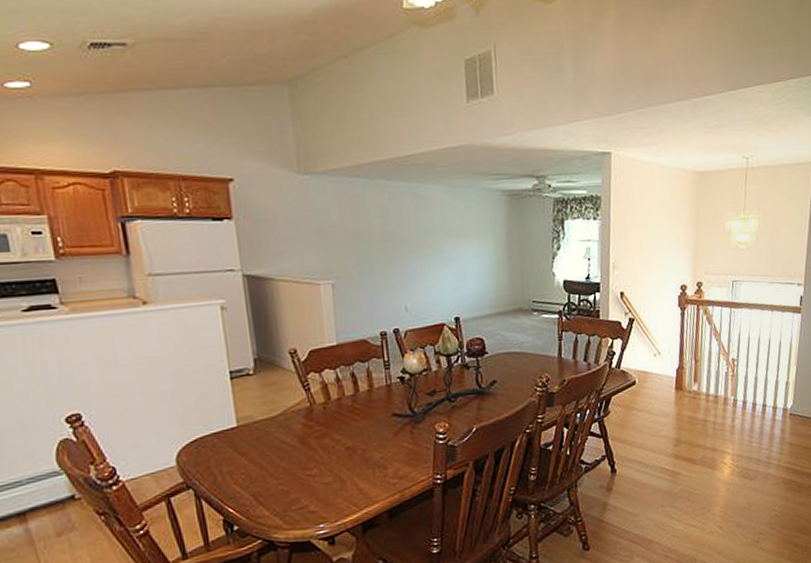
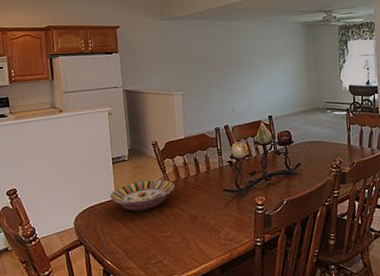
serving bowl: none [228,400,324,444] -> present [110,179,175,212]

